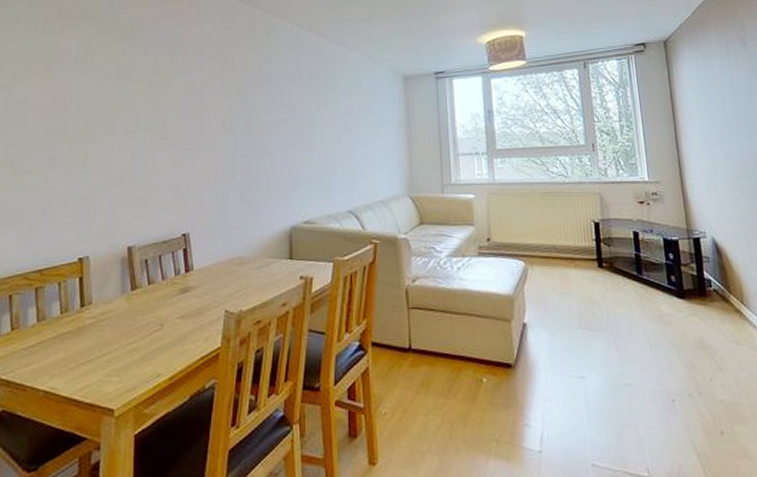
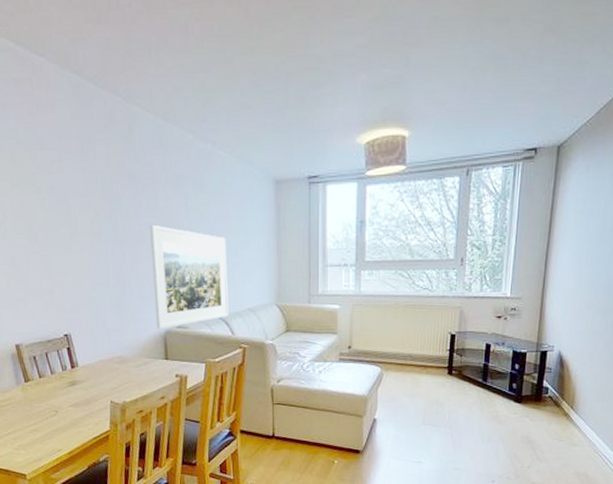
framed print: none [281,119,359,225] -> present [149,224,229,329]

